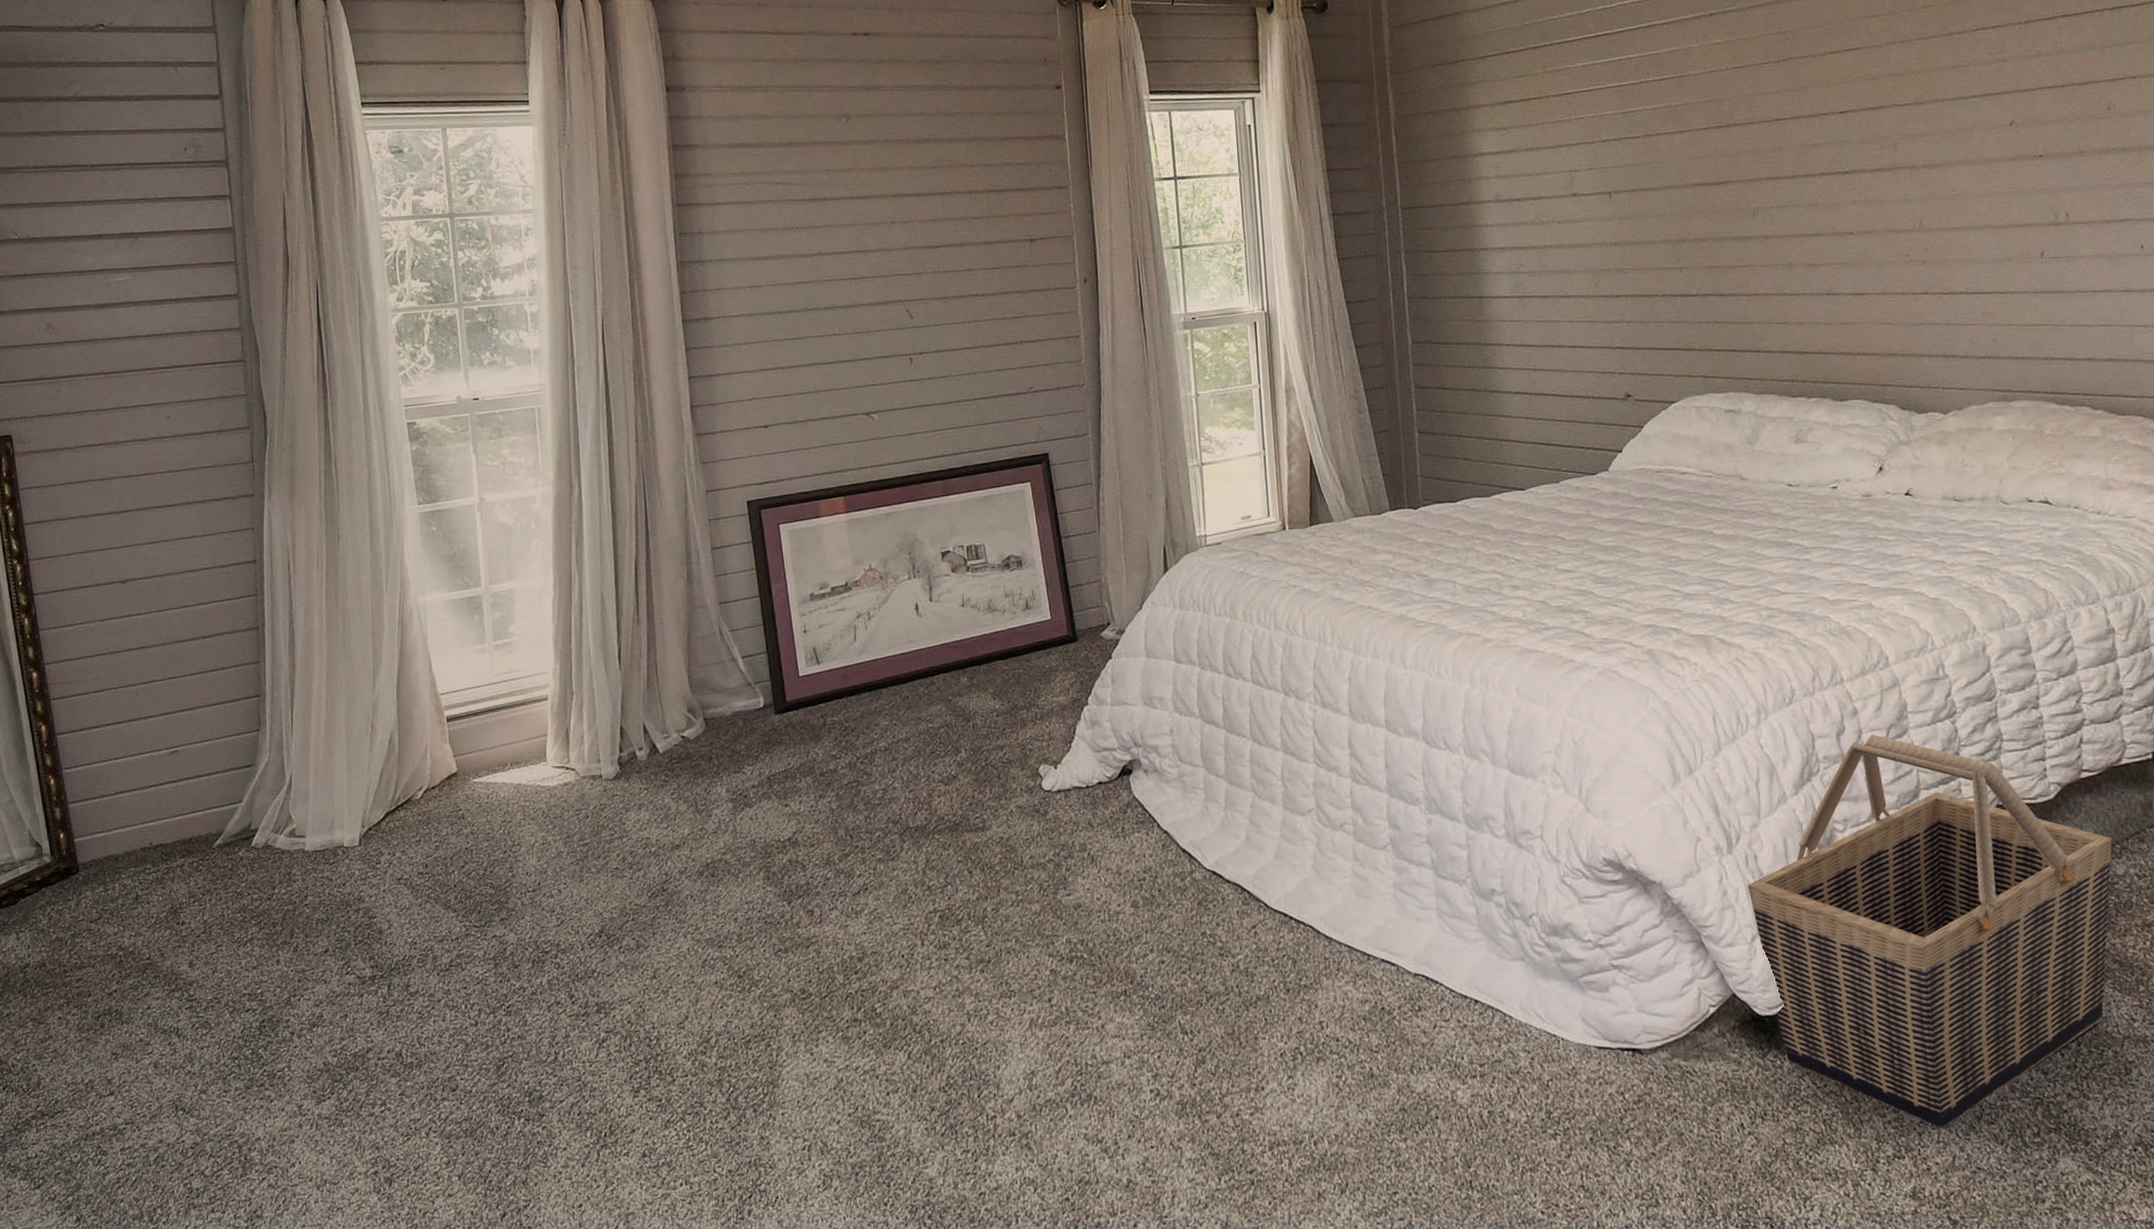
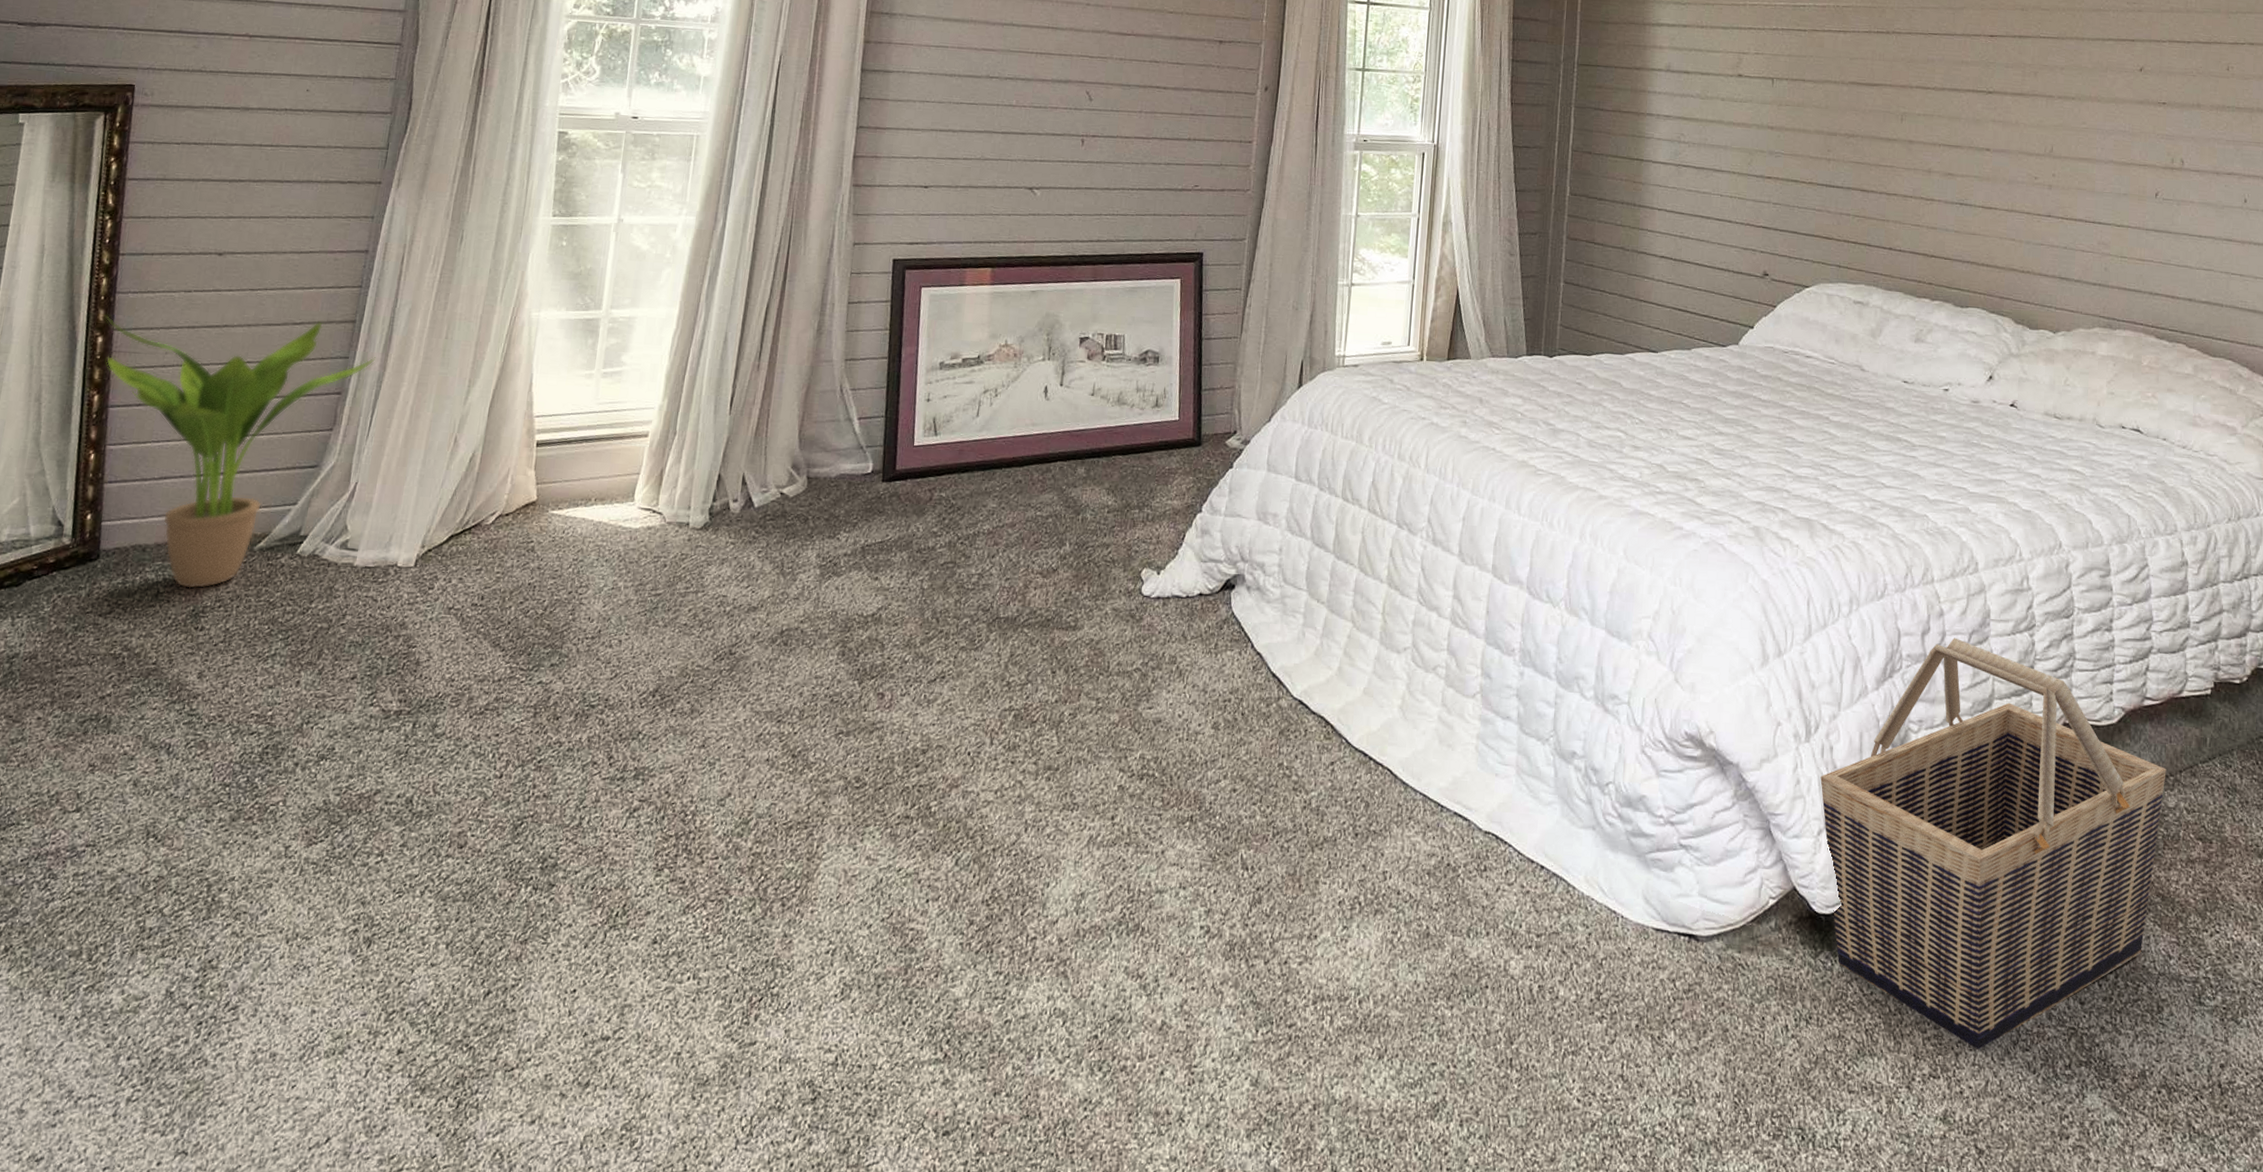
potted plant: none [33,632,285,889] -> present [104,315,377,589]

